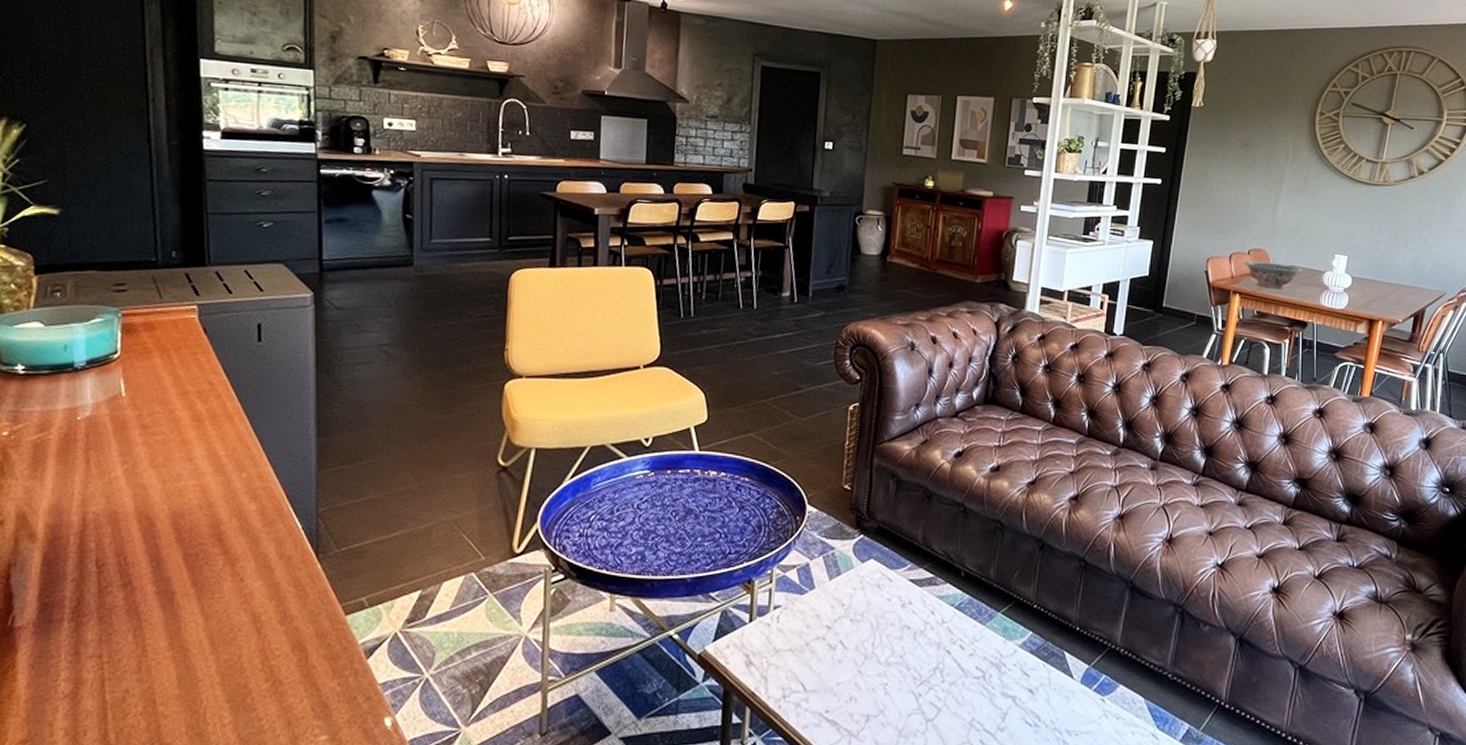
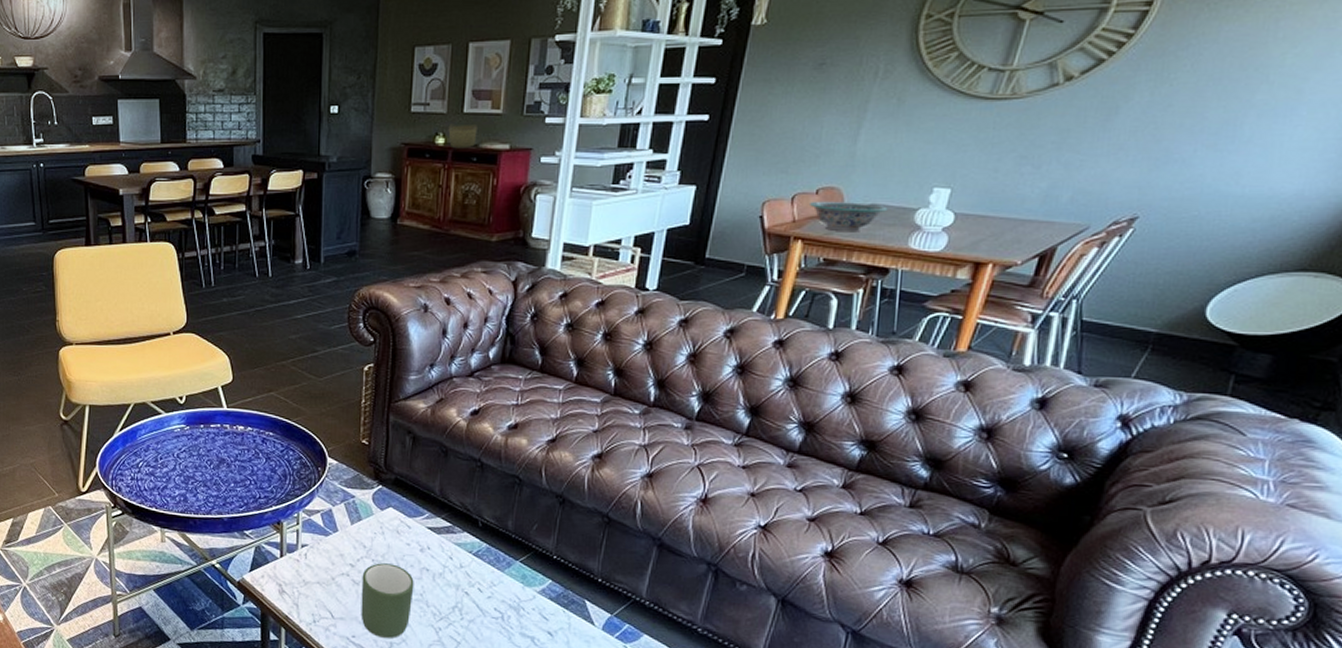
mug: none [836,623,894,712] -> present [361,563,414,639]

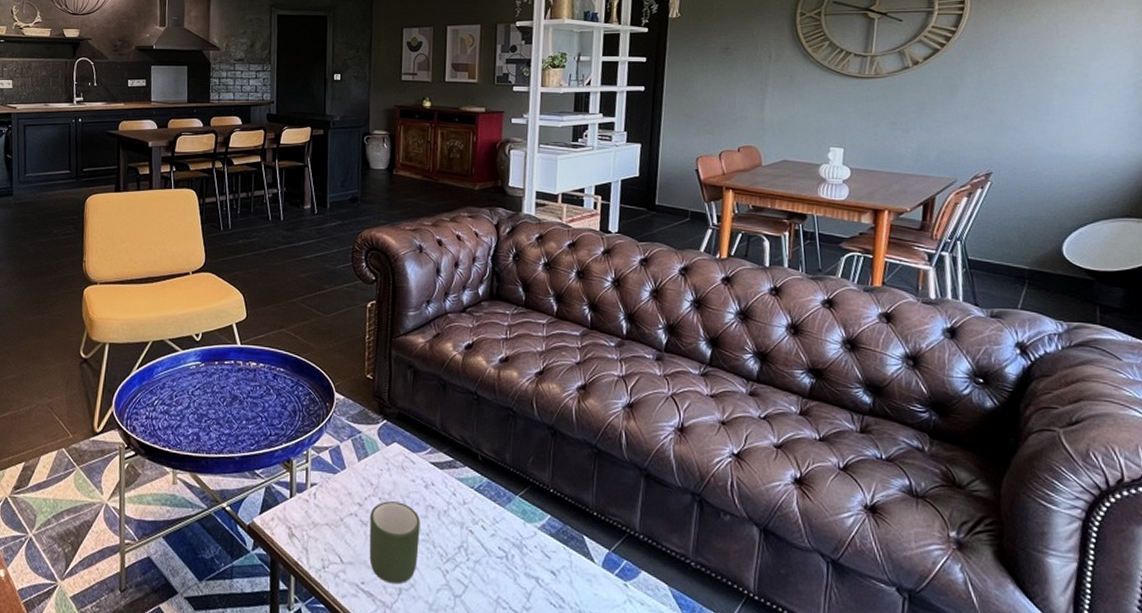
basket: present [448,123,477,149] -> none [433,90,457,111]
decorative bowl: present [808,201,888,232] -> none [733,157,797,184]

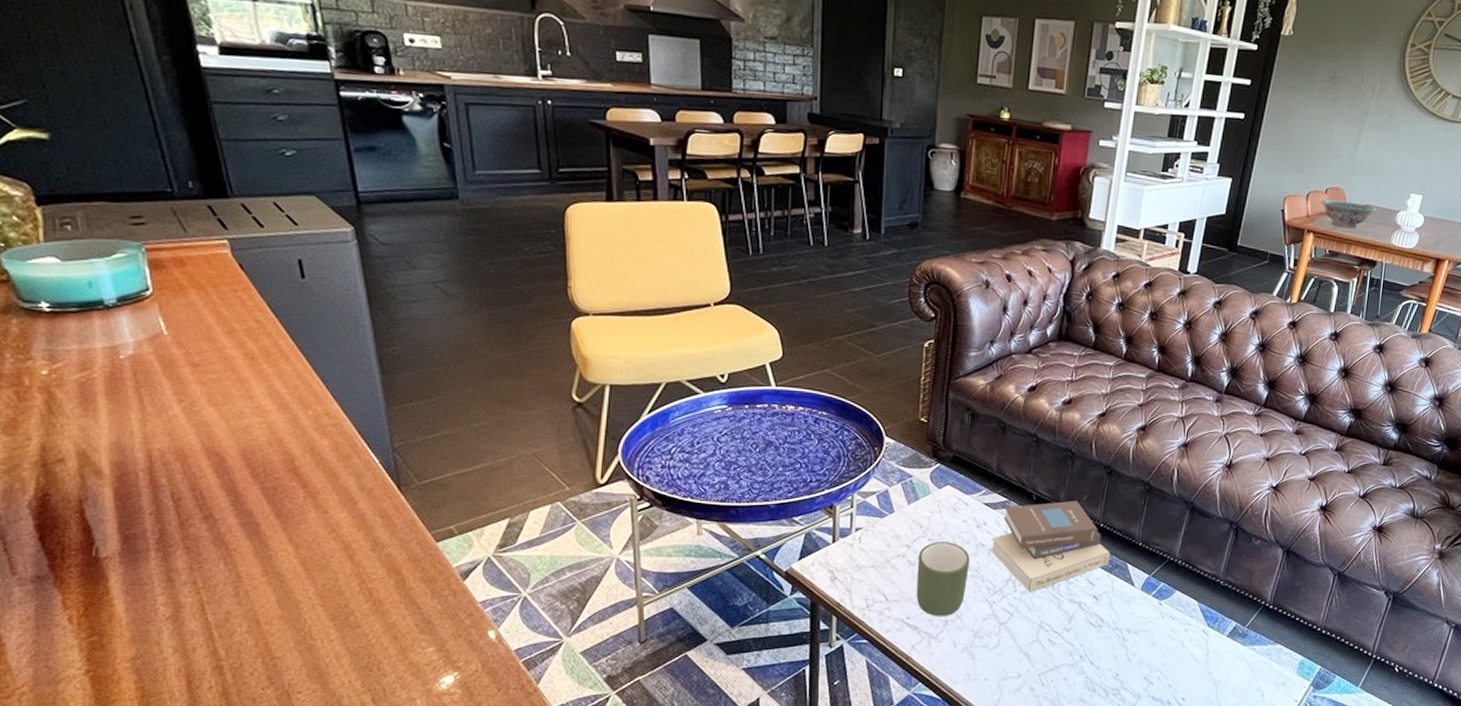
books: none [439,462,565,562] -> present [990,500,1111,592]
decorative bowl: none [733,157,797,184] -> present [1319,199,1378,229]

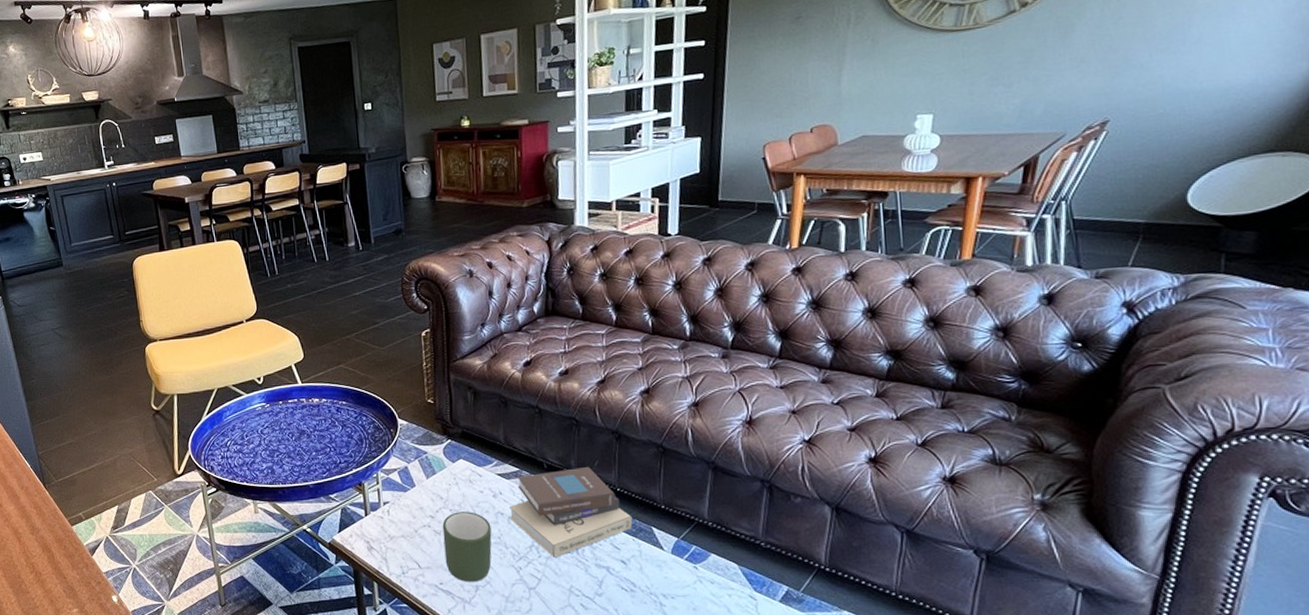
decorative bowl: present [1319,199,1378,229] -> none [805,135,879,164]

